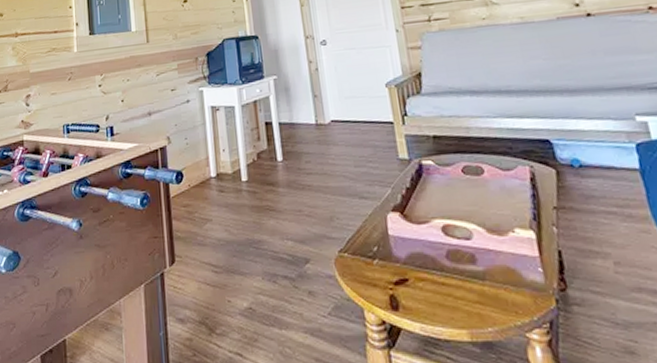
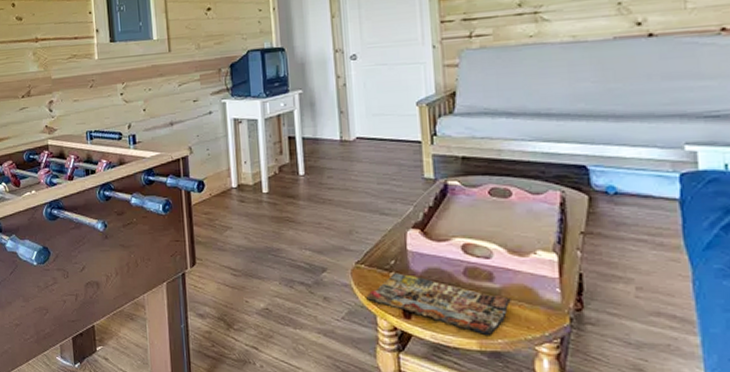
magazine: none [352,260,496,325] -> present [366,273,511,336]

